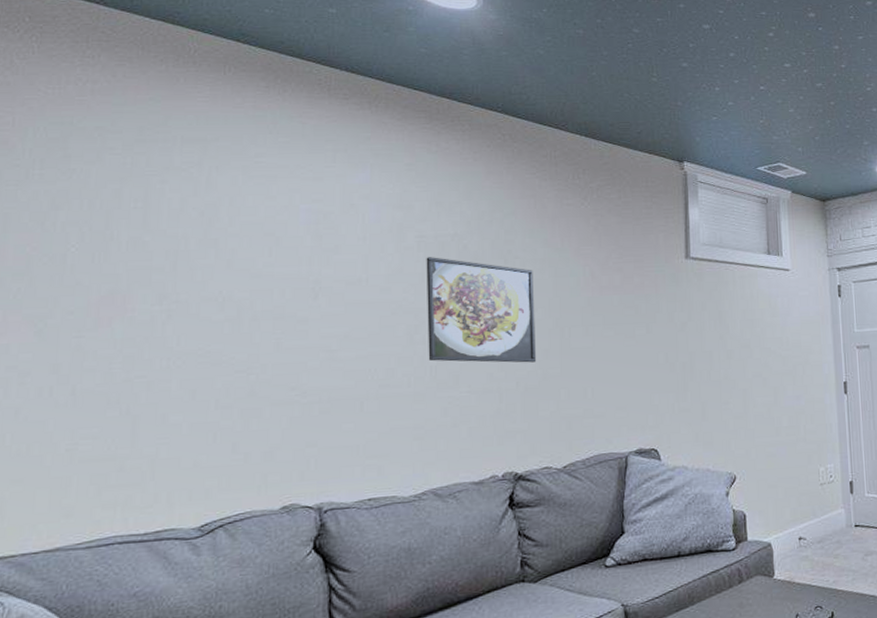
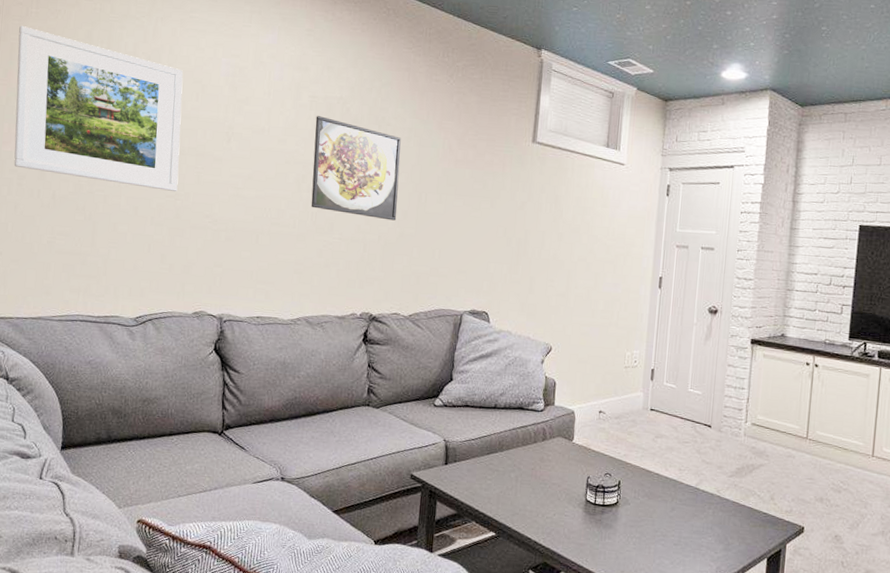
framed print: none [12,192,251,366] -> present [14,26,183,191]

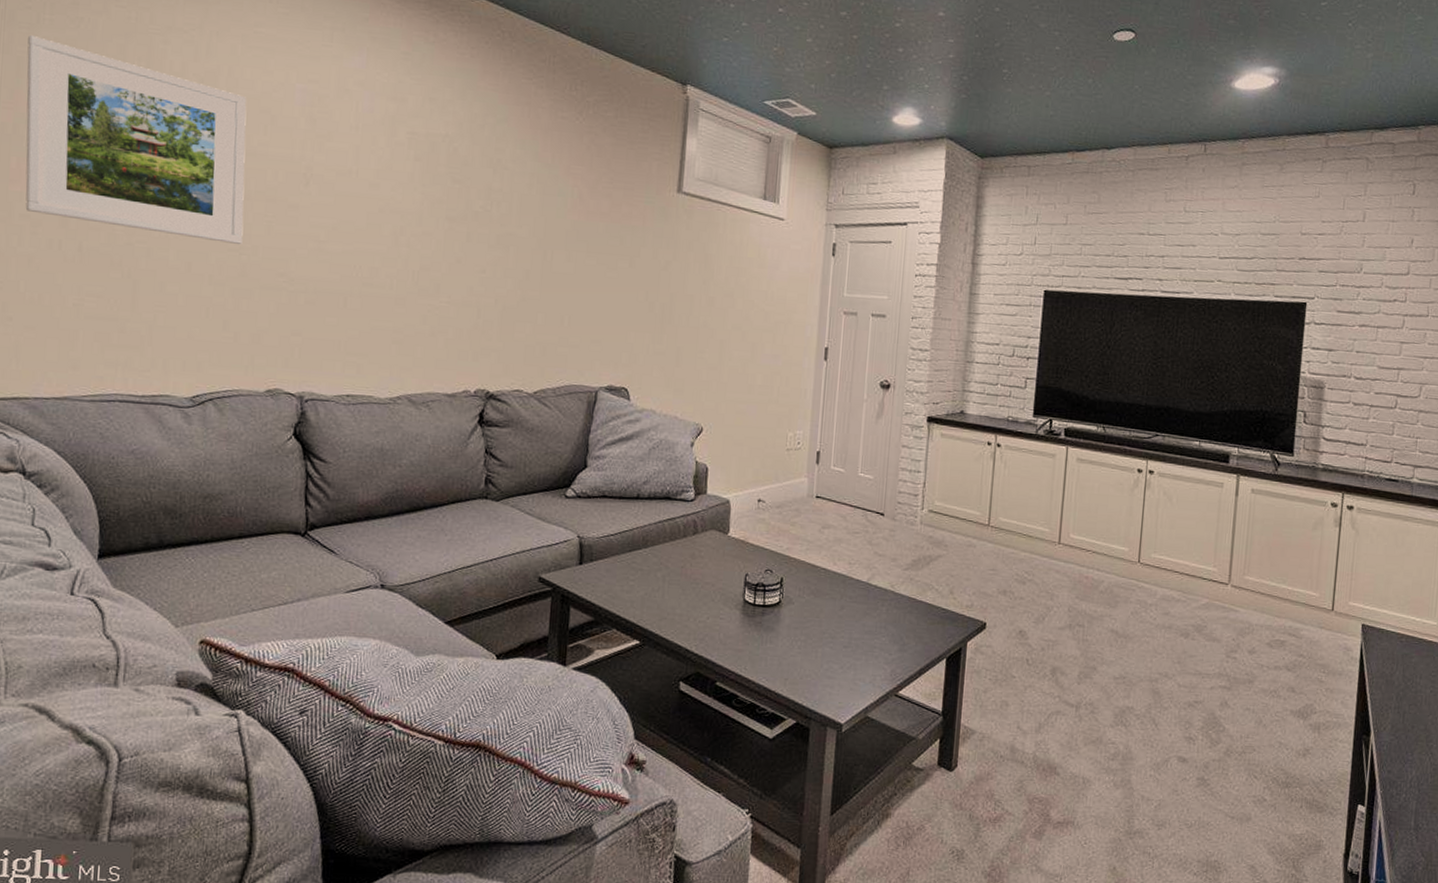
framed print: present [310,116,401,221] -> none [411,156,521,282]

